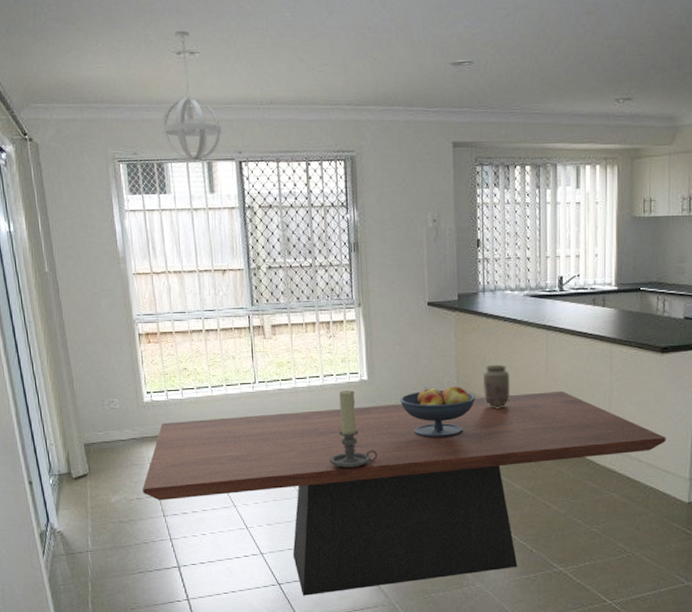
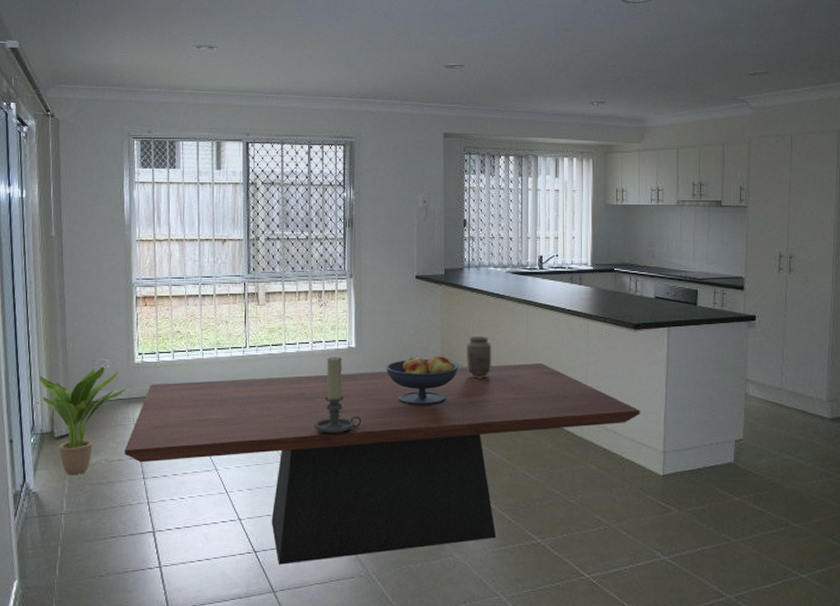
potted plant: none [51,406,138,515] -> present [40,366,126,475]
pendant light: present [160,30,222,161] -> none [175,28,232,140]

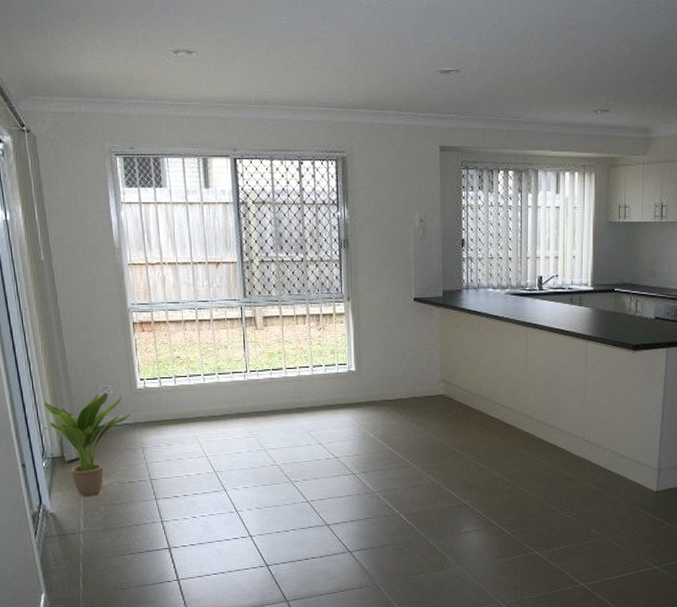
dining table: present [125,362,640,565] -> none [135,384,637,577]
candle holder: present [313,357,362,434] -> none [317,381,364,456]
fruit bowl: present [386,355,458,405] -> none [386,378,458,427]
vase: present [466,336,491,378] -> none [465,358,490,400]

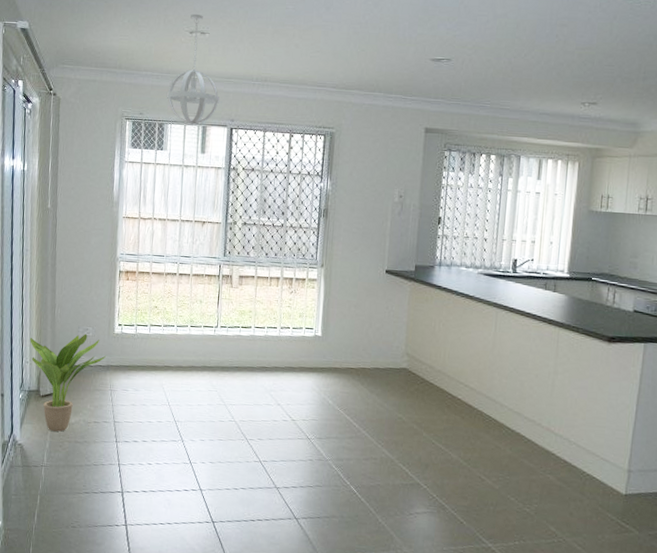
pendant light: none [157,30,217,157] -> present [166,13,219,124]

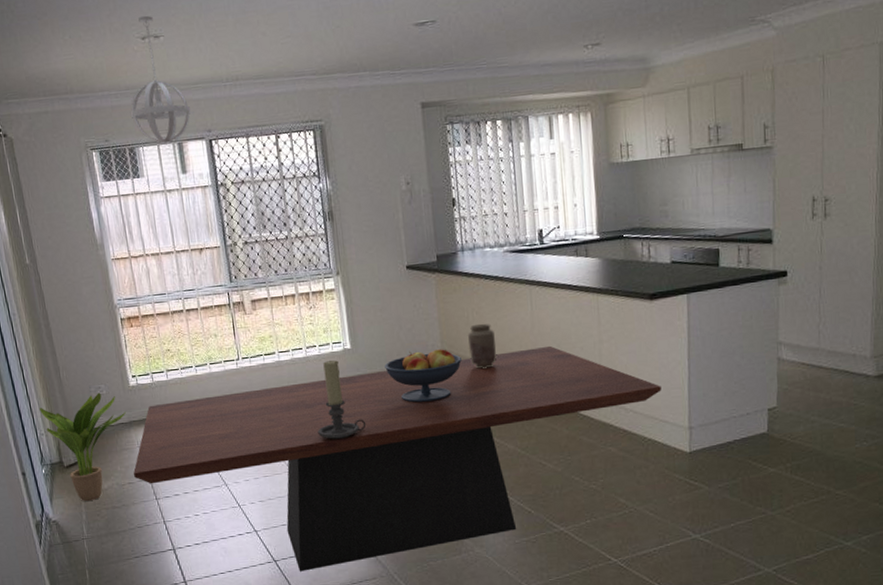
dining table: none [101,354,607,538] -> present [133,345,661,572]
candle holder: none [275,343,323,419] -> present [317,360,367,440]
fruit bowl: none [349,348,422,400] -> present [385,349,461,403]
vase: none [430,334,457,378] -> present [467,323,497,369]

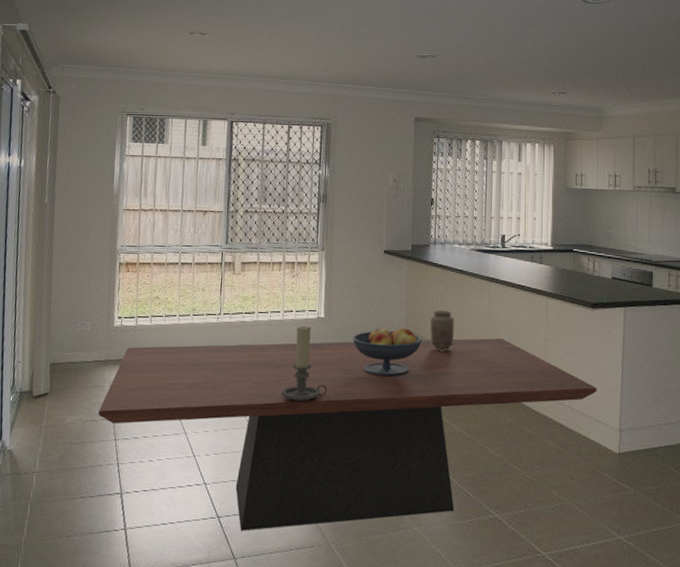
potted plant: present [40,393,126,502] -> none [23,329,104,435]
pendant light: present [130,15,191,143] -> none [167,16,220,119]

